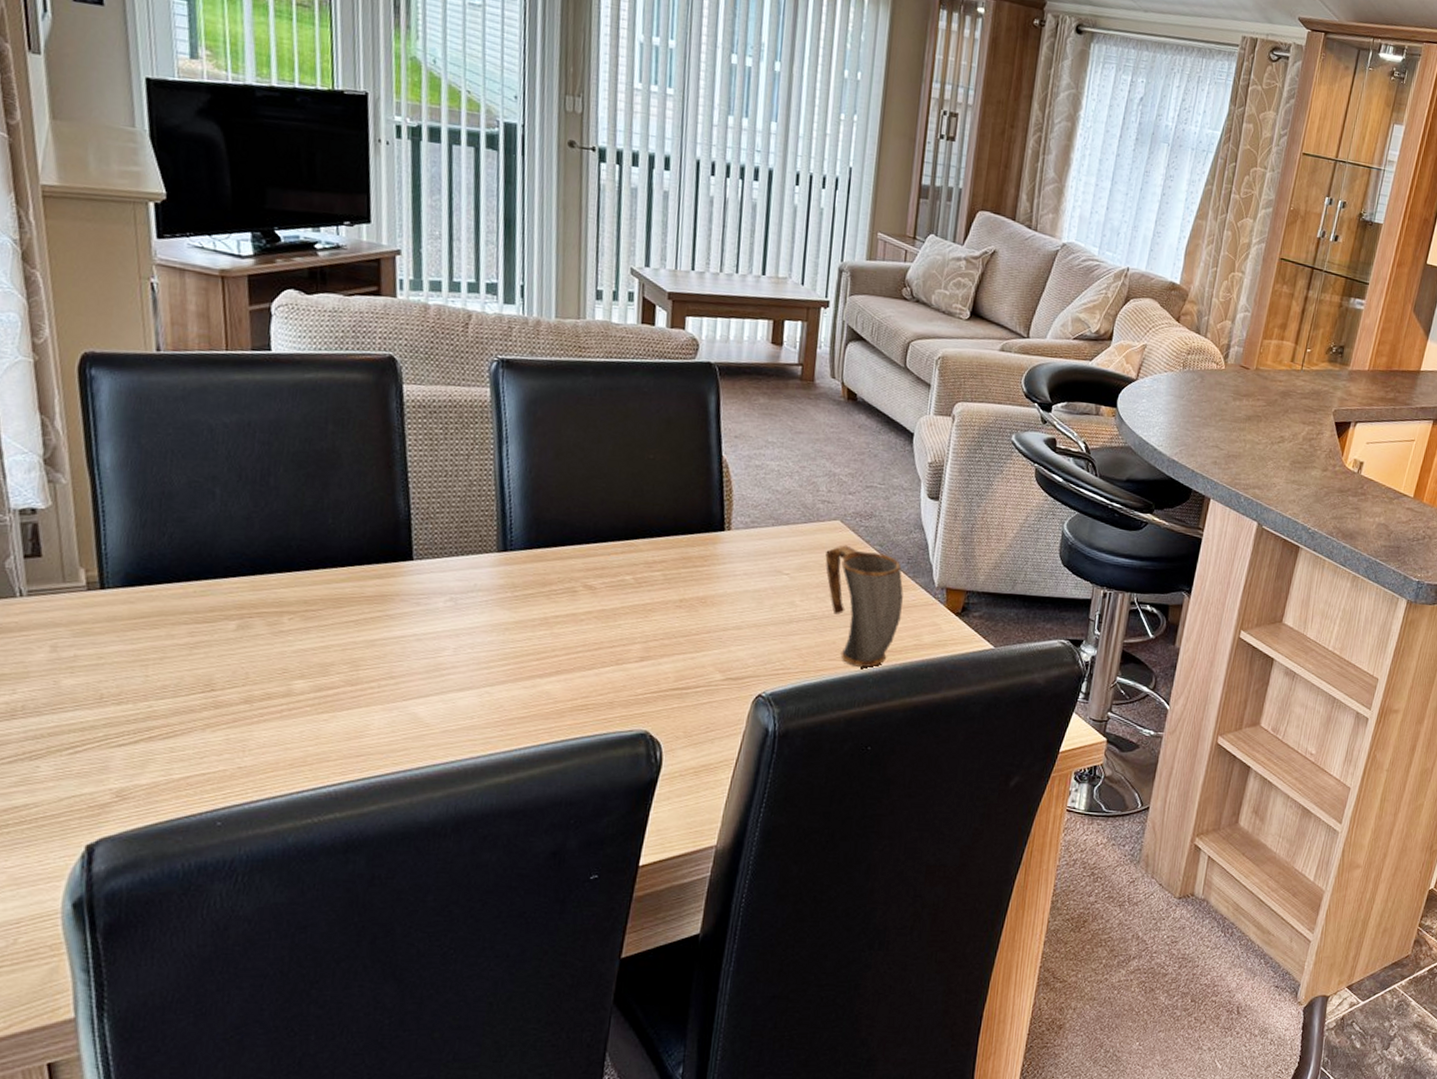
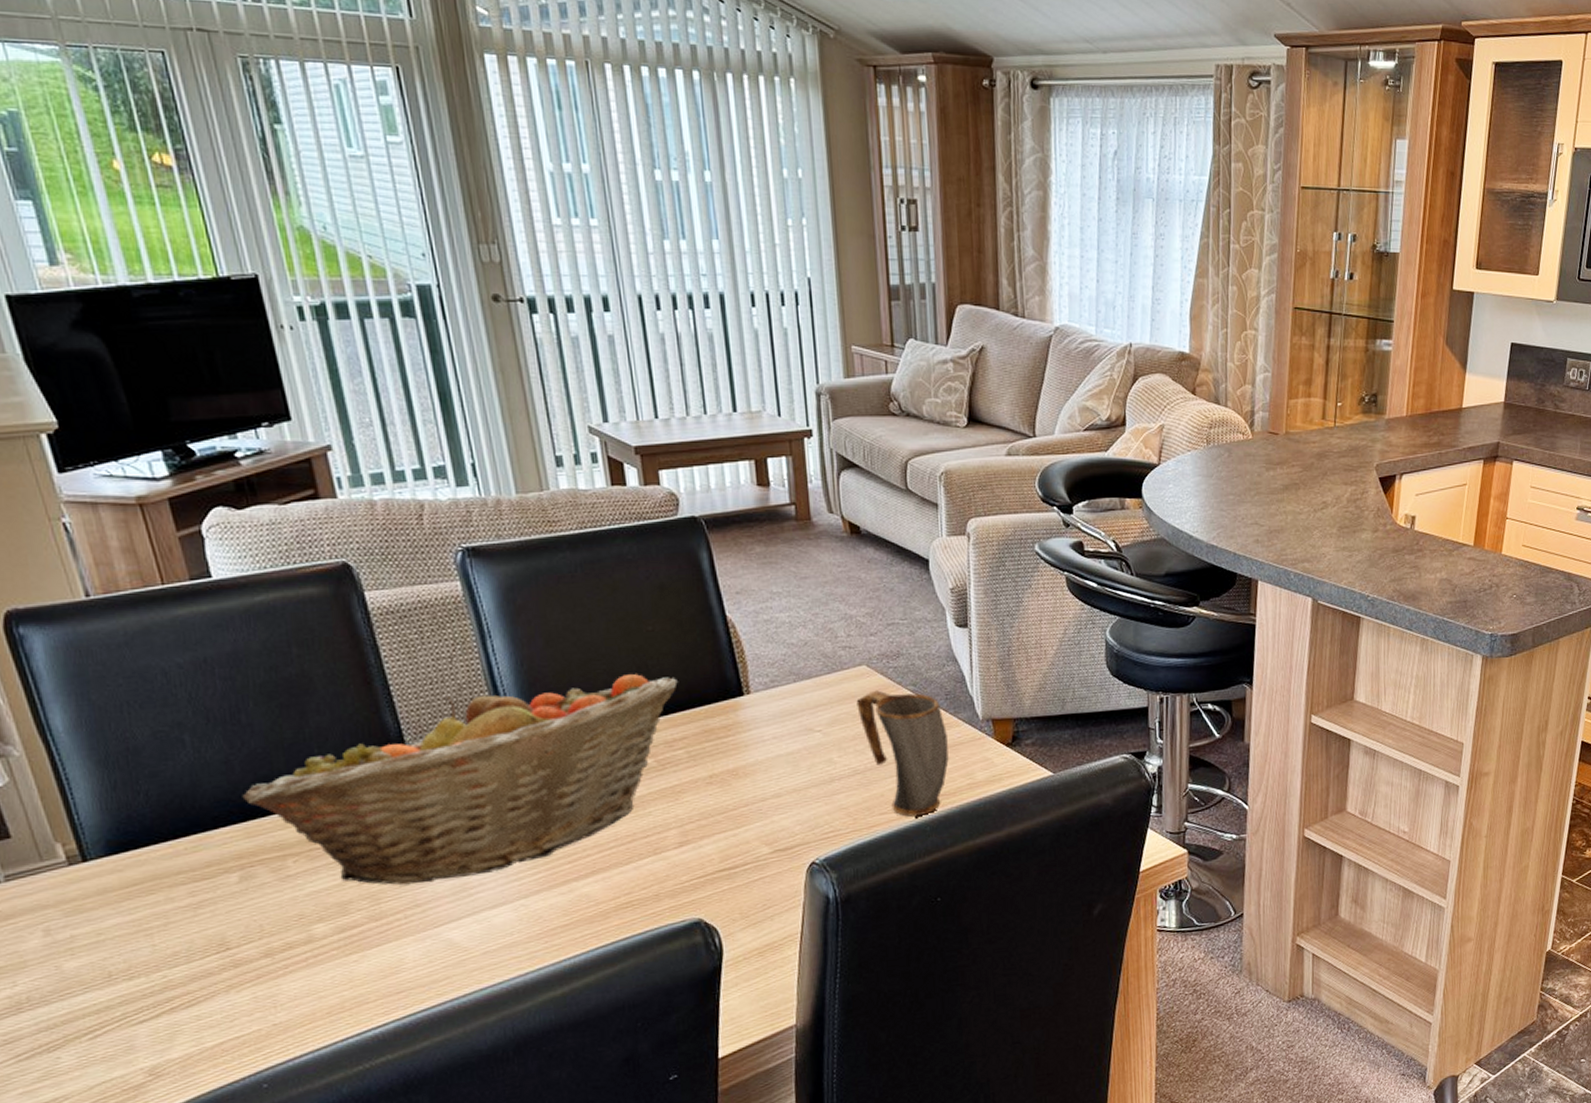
fruit basket: none [255,489,667,658] -> present [242,674,678,886]

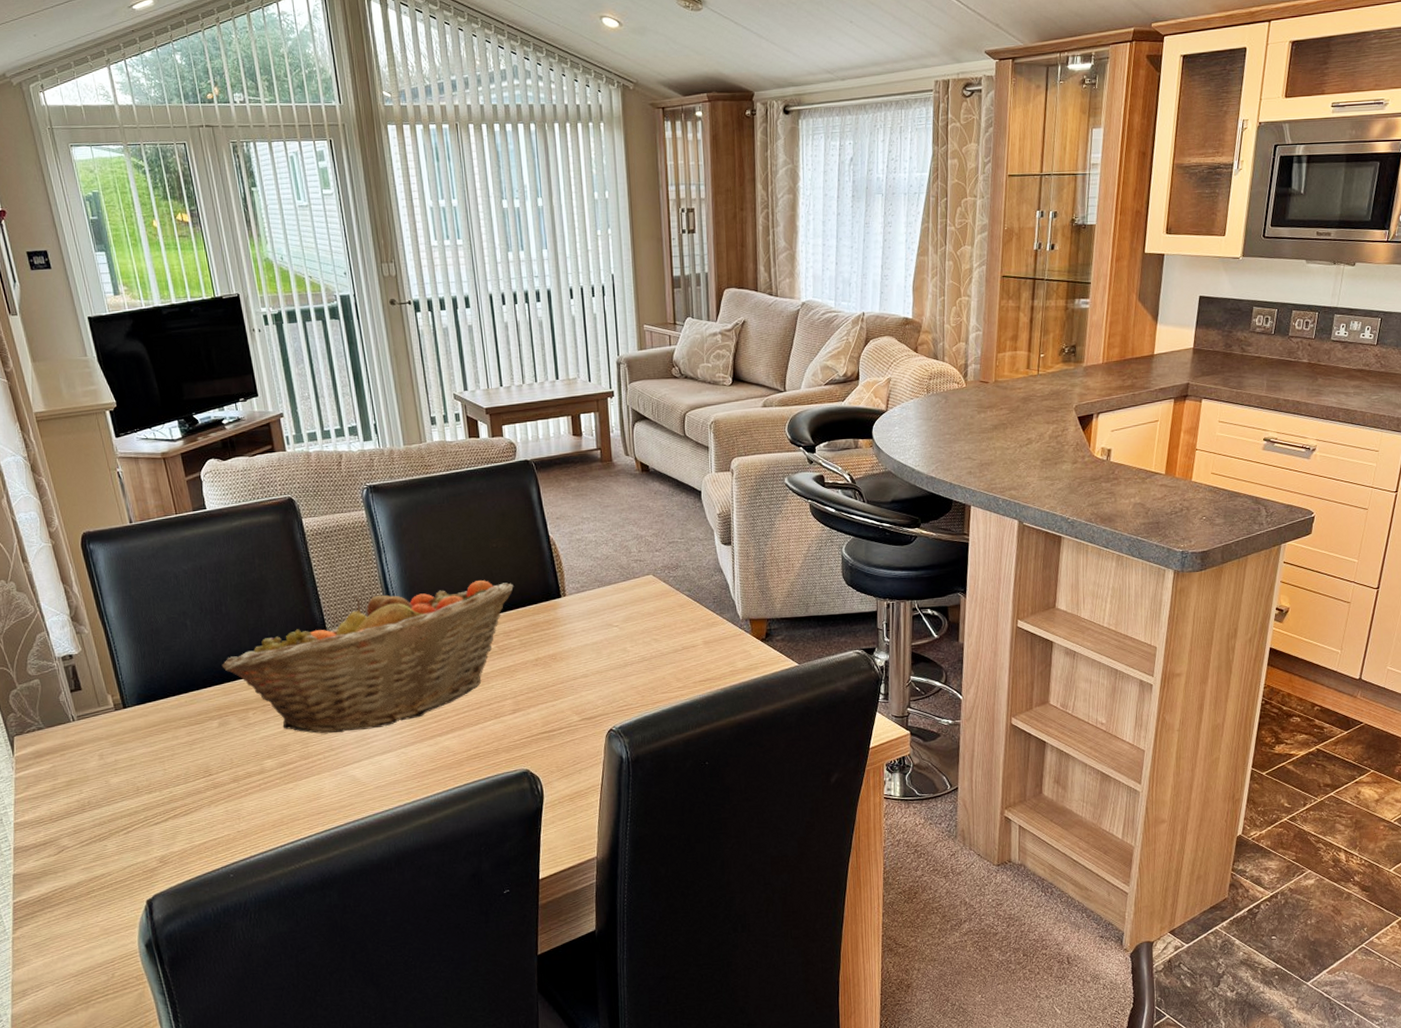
mug: present [856,690,949,817] -> none [645,594,716,696]

